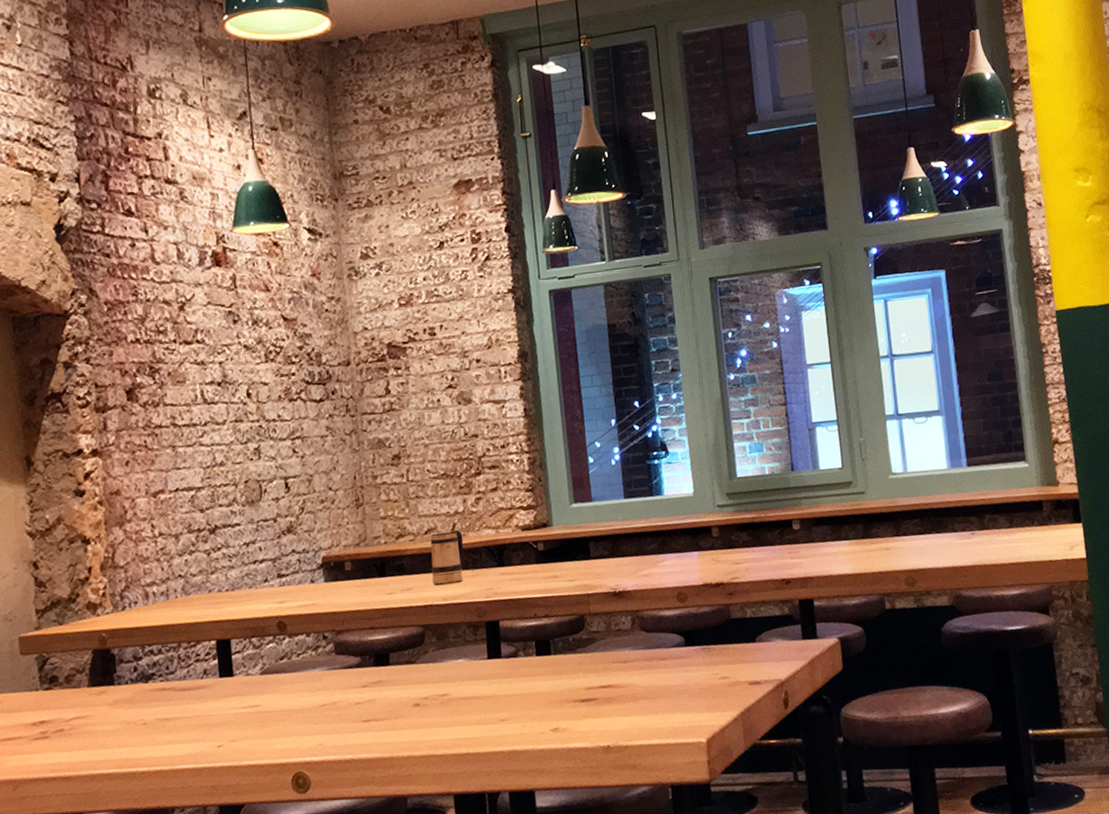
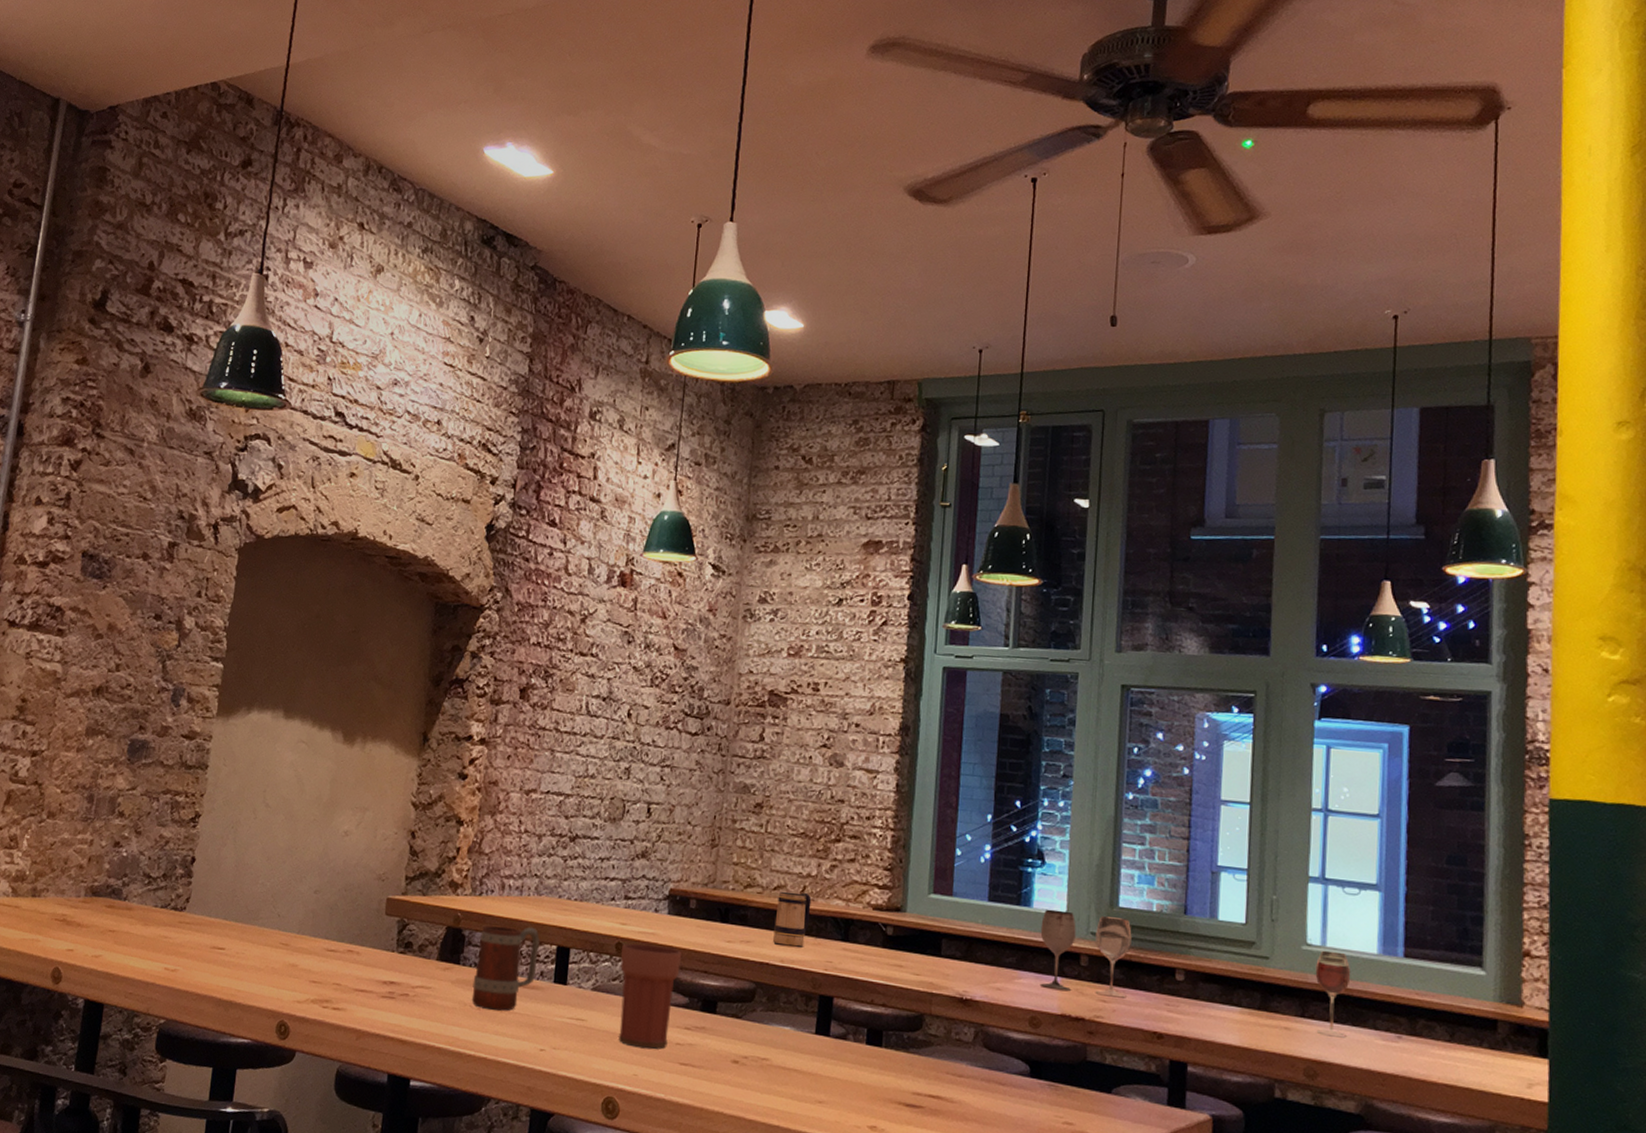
beer mug: none [131,628,199,722] -> present [471,925,541,1010]
cup: none [284,613,347,718] -> present [619,943,681,1049]
wineglass: none [673,486,755,565] -> present [1039,909,1132,998]
wineglass: none [901,474,933,548] -> present [1315,950,1351,1038]

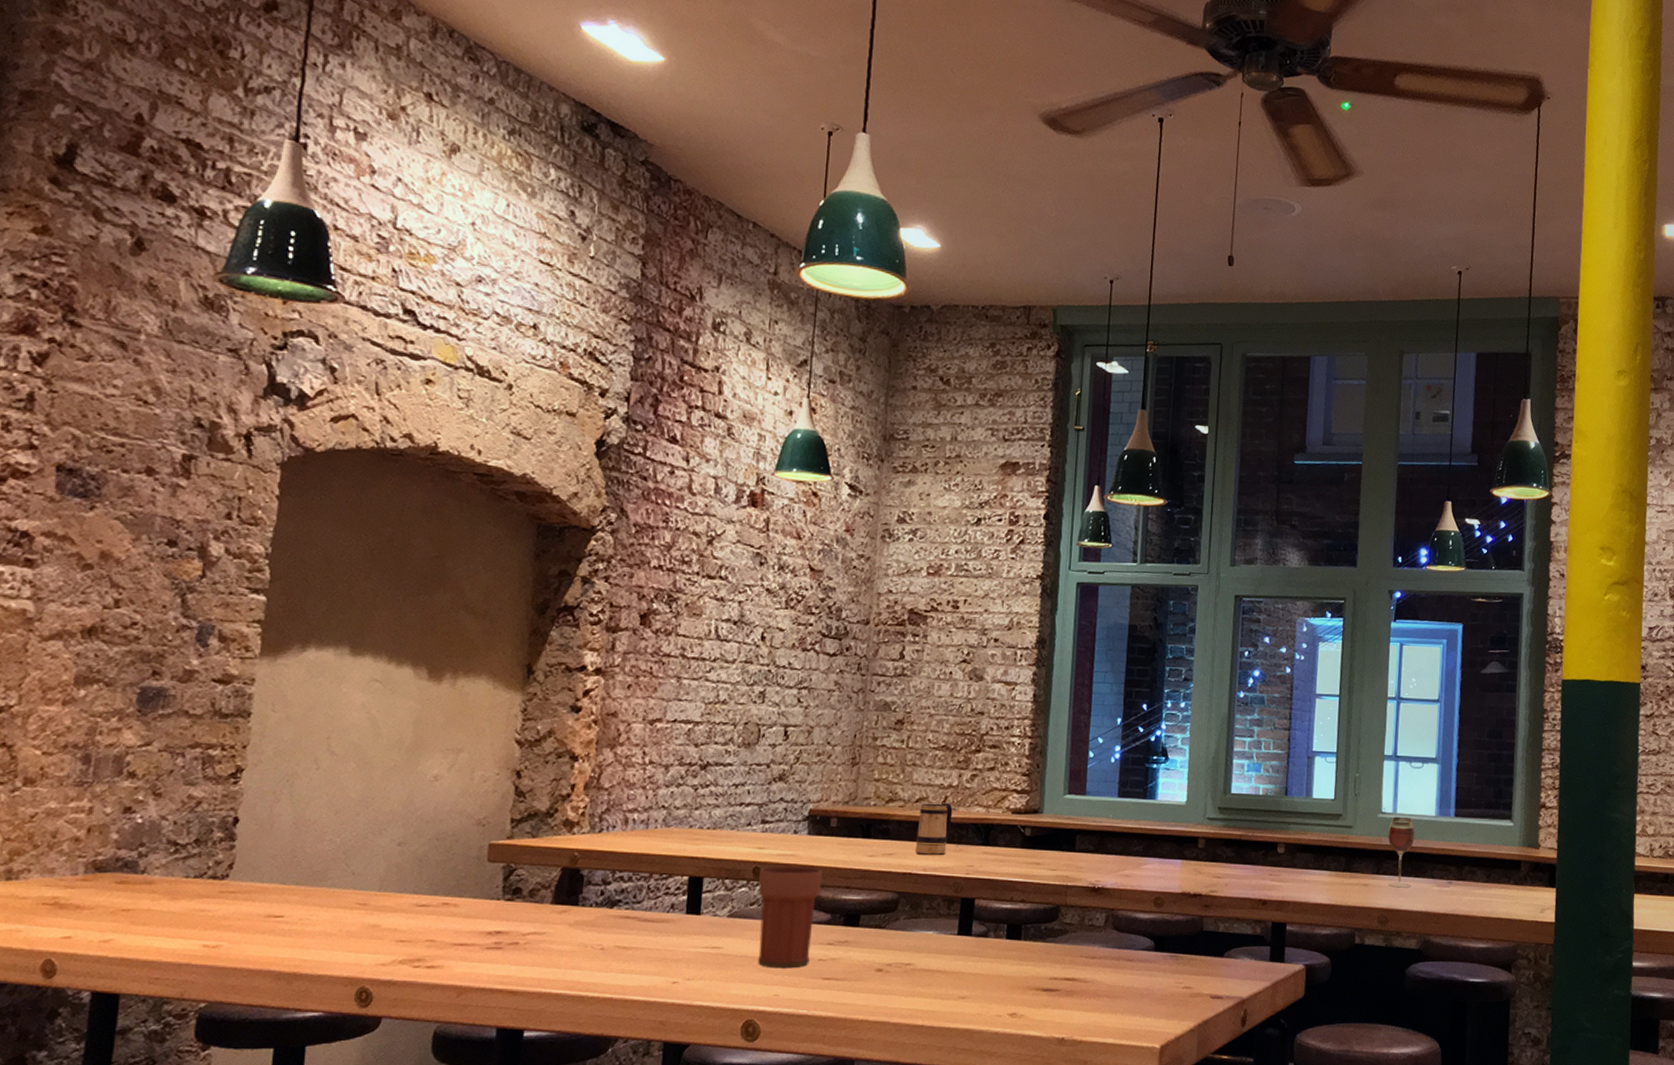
beer mug: present [471,925,541,1010] -> none [593,860,670,948]
wineglass: present [1039,909,1132,998] -> none [1163,800,1242,873]

